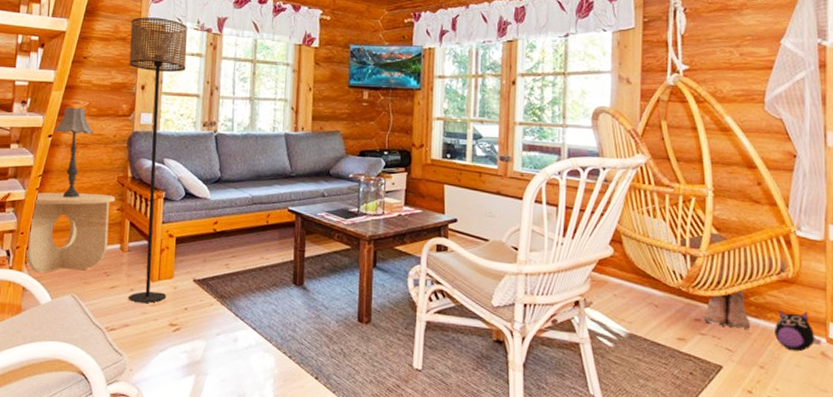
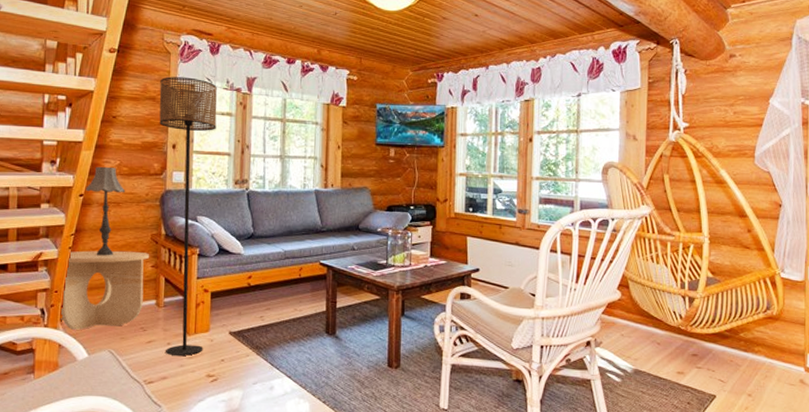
boots: present [704,288,750,330] -> none [700,326,740,363]
plush toy: present [775,310,822,352] -> none [761,344,801,380]

